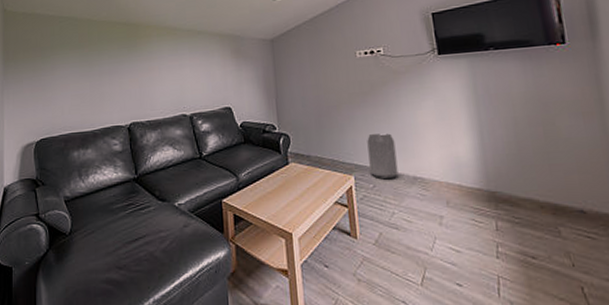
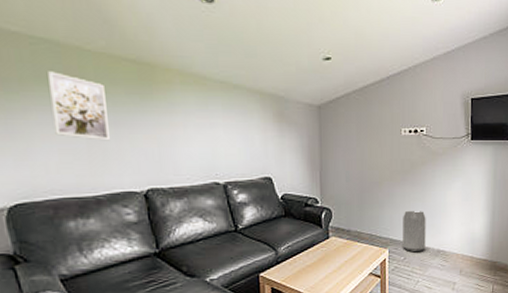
wall art: none [69,39,105,87] -> present [48,71,110,141]

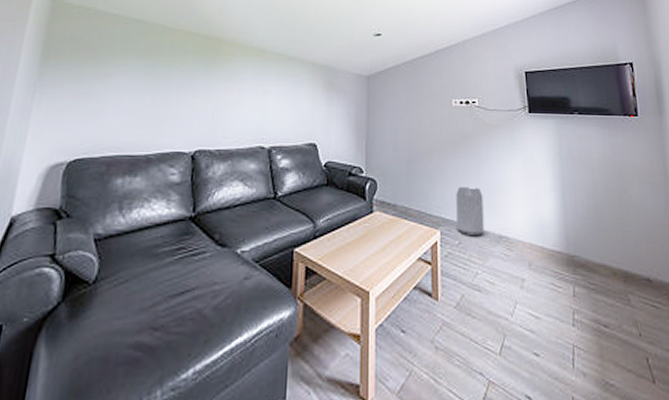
wall art: present [48,71,110,141] -> none [126,44,176,104]

